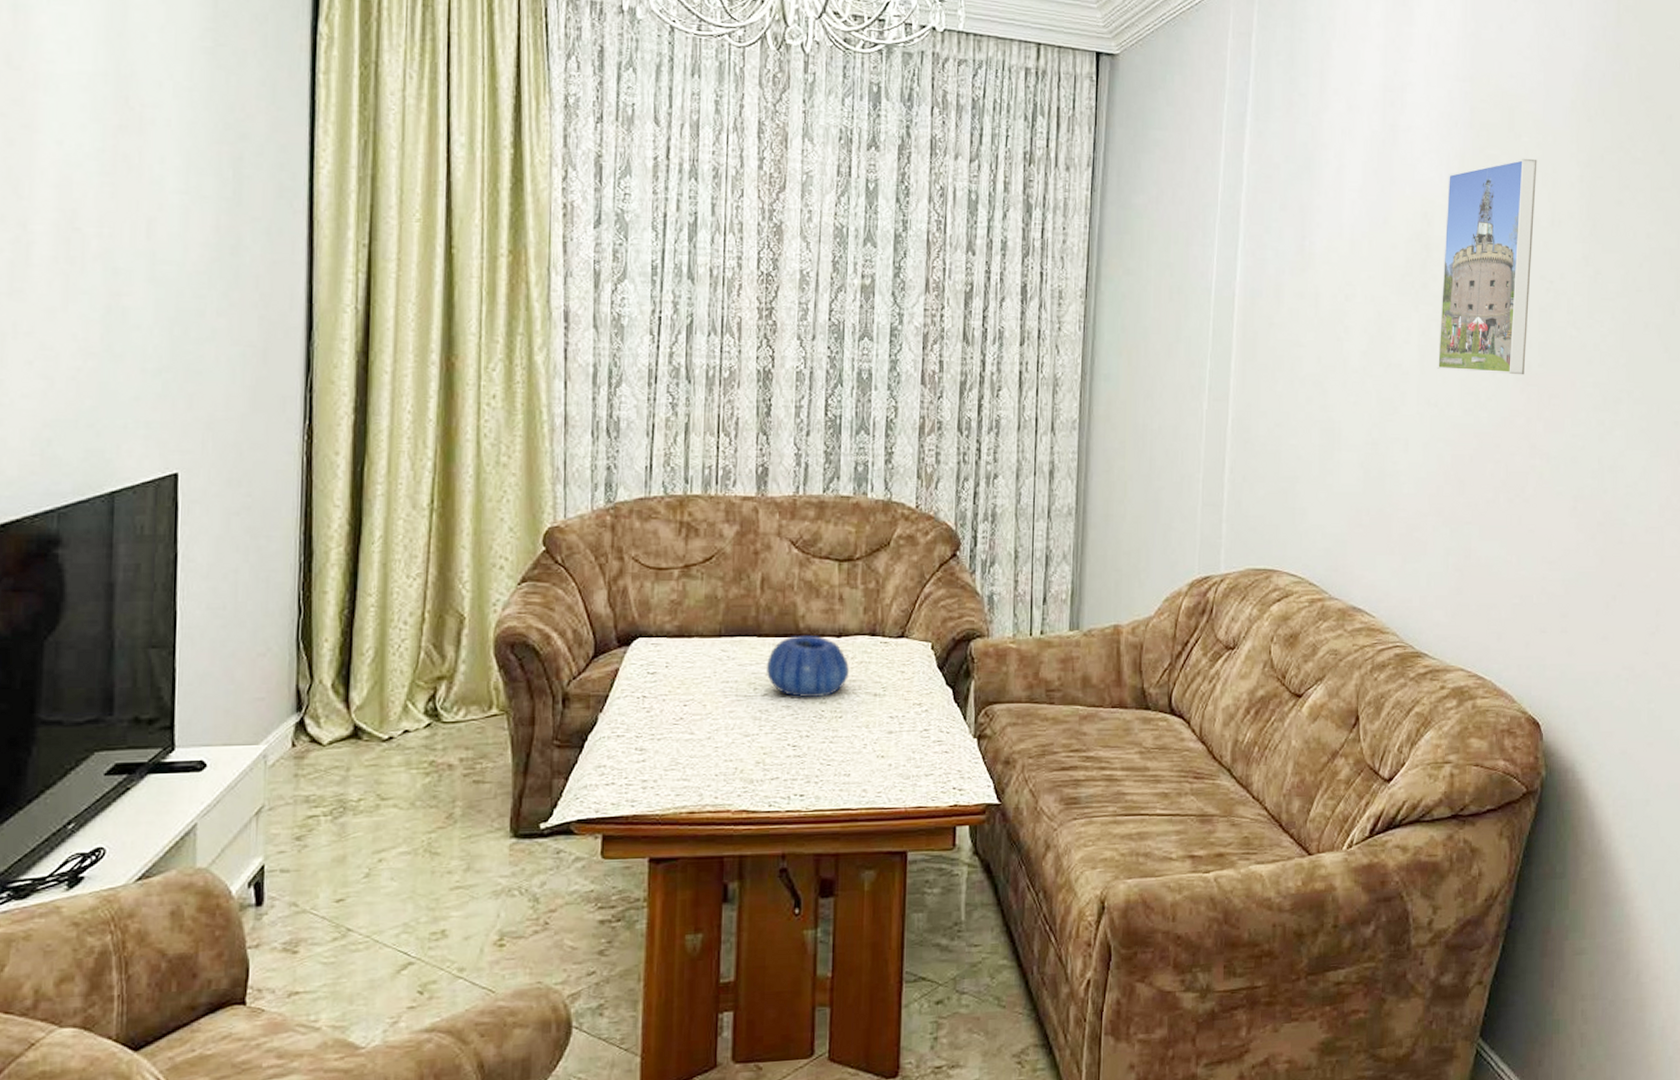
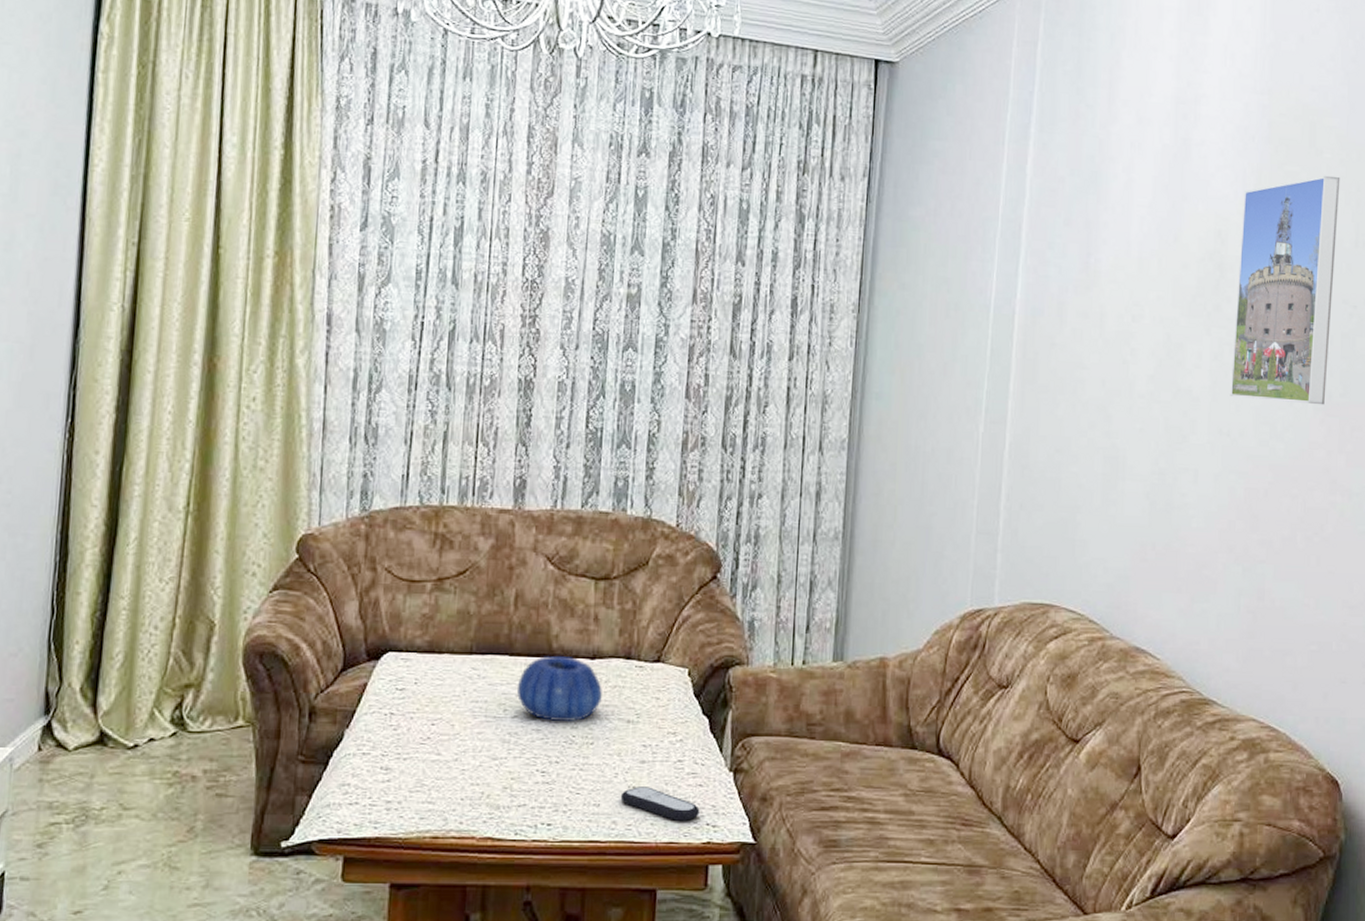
remote control: none [870,755,946,787] -> present [620,786,700,822]

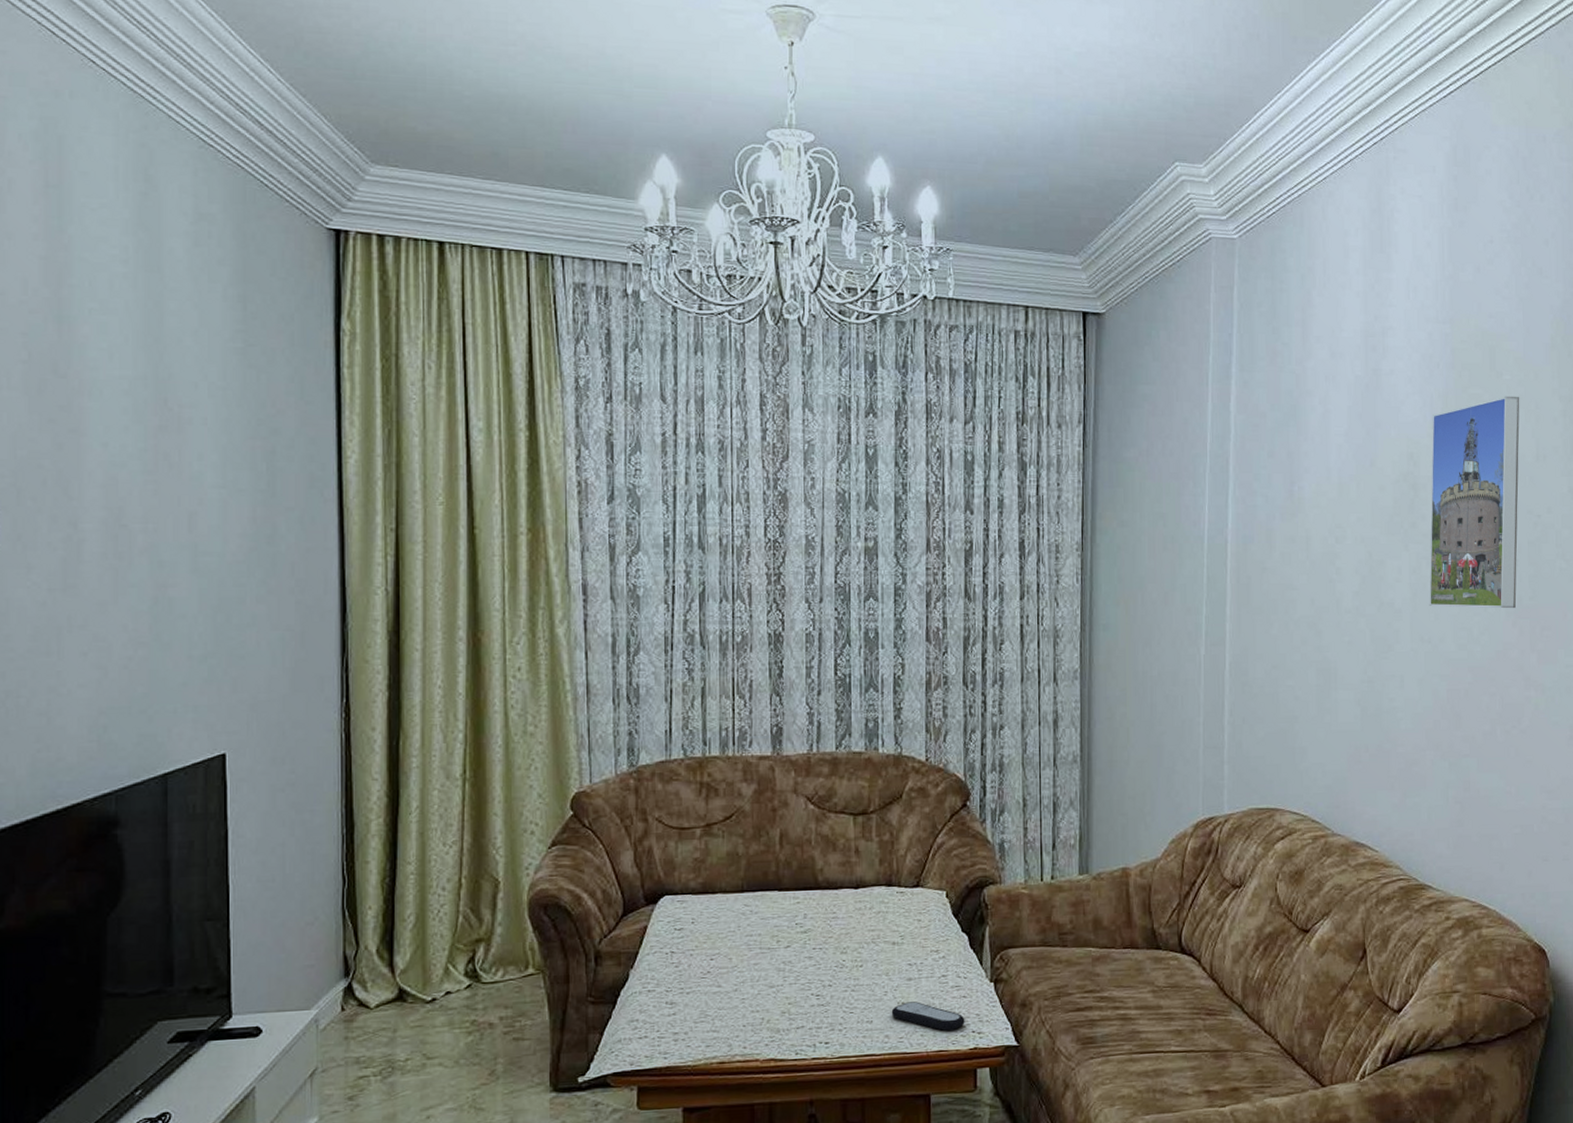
decorative bowl: present [517,655,602,721] -> none [789,887,867,948]

